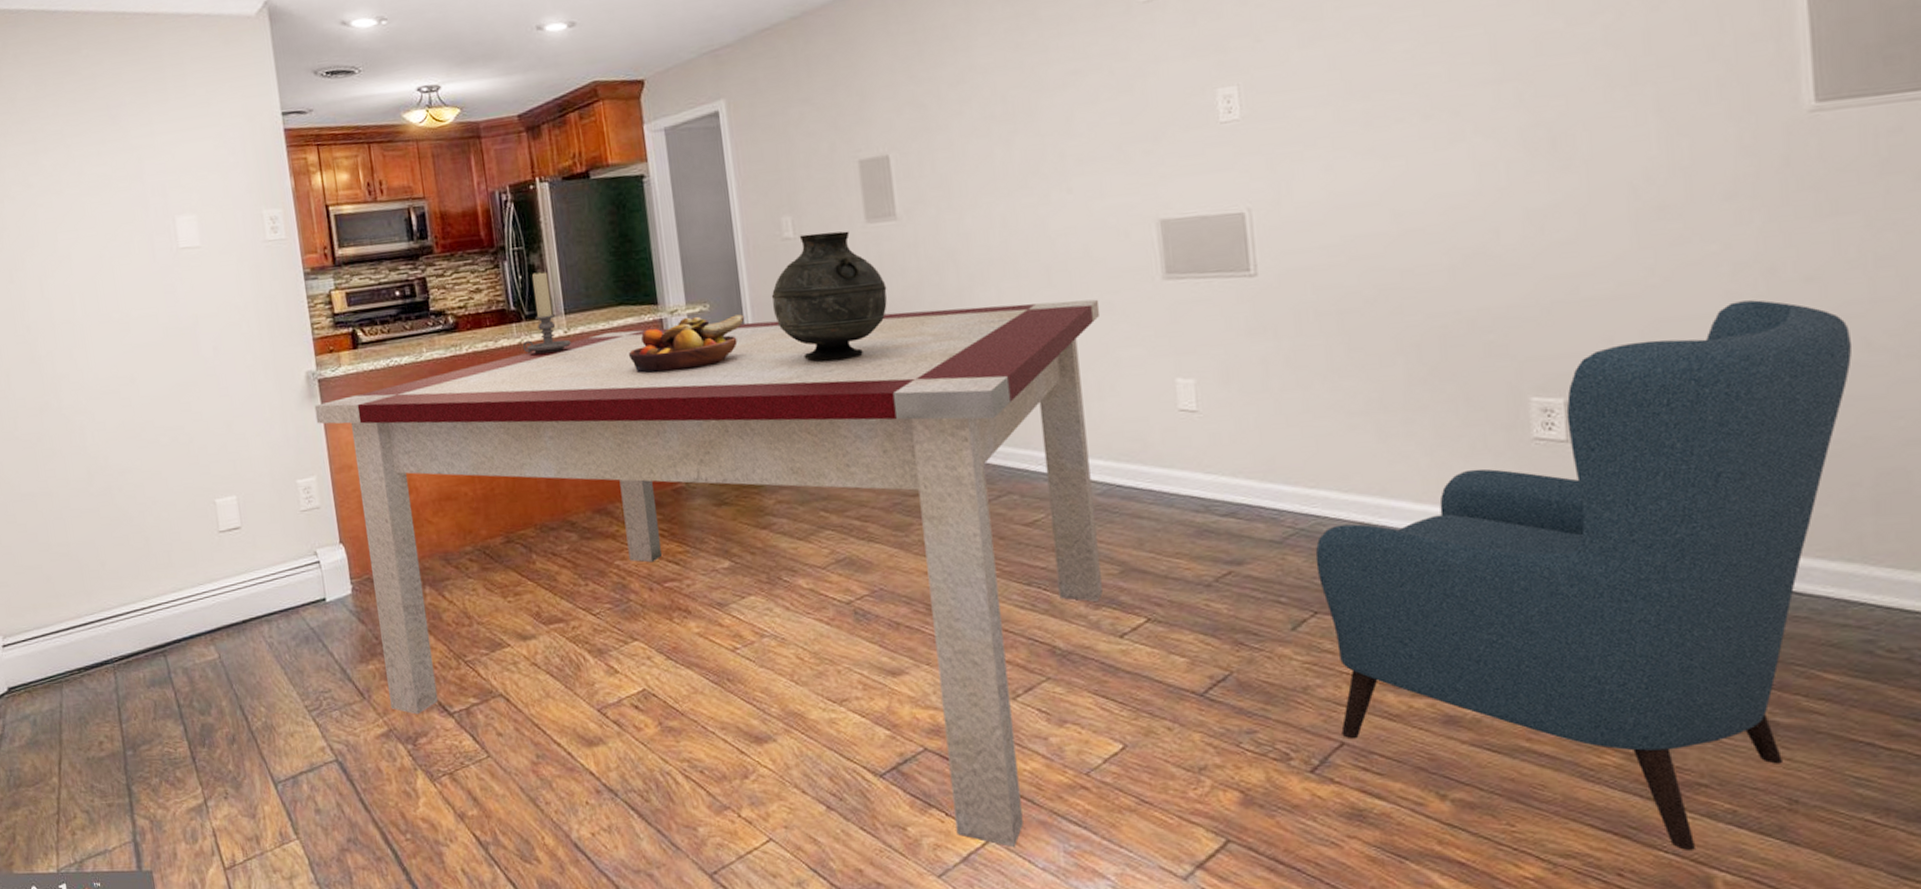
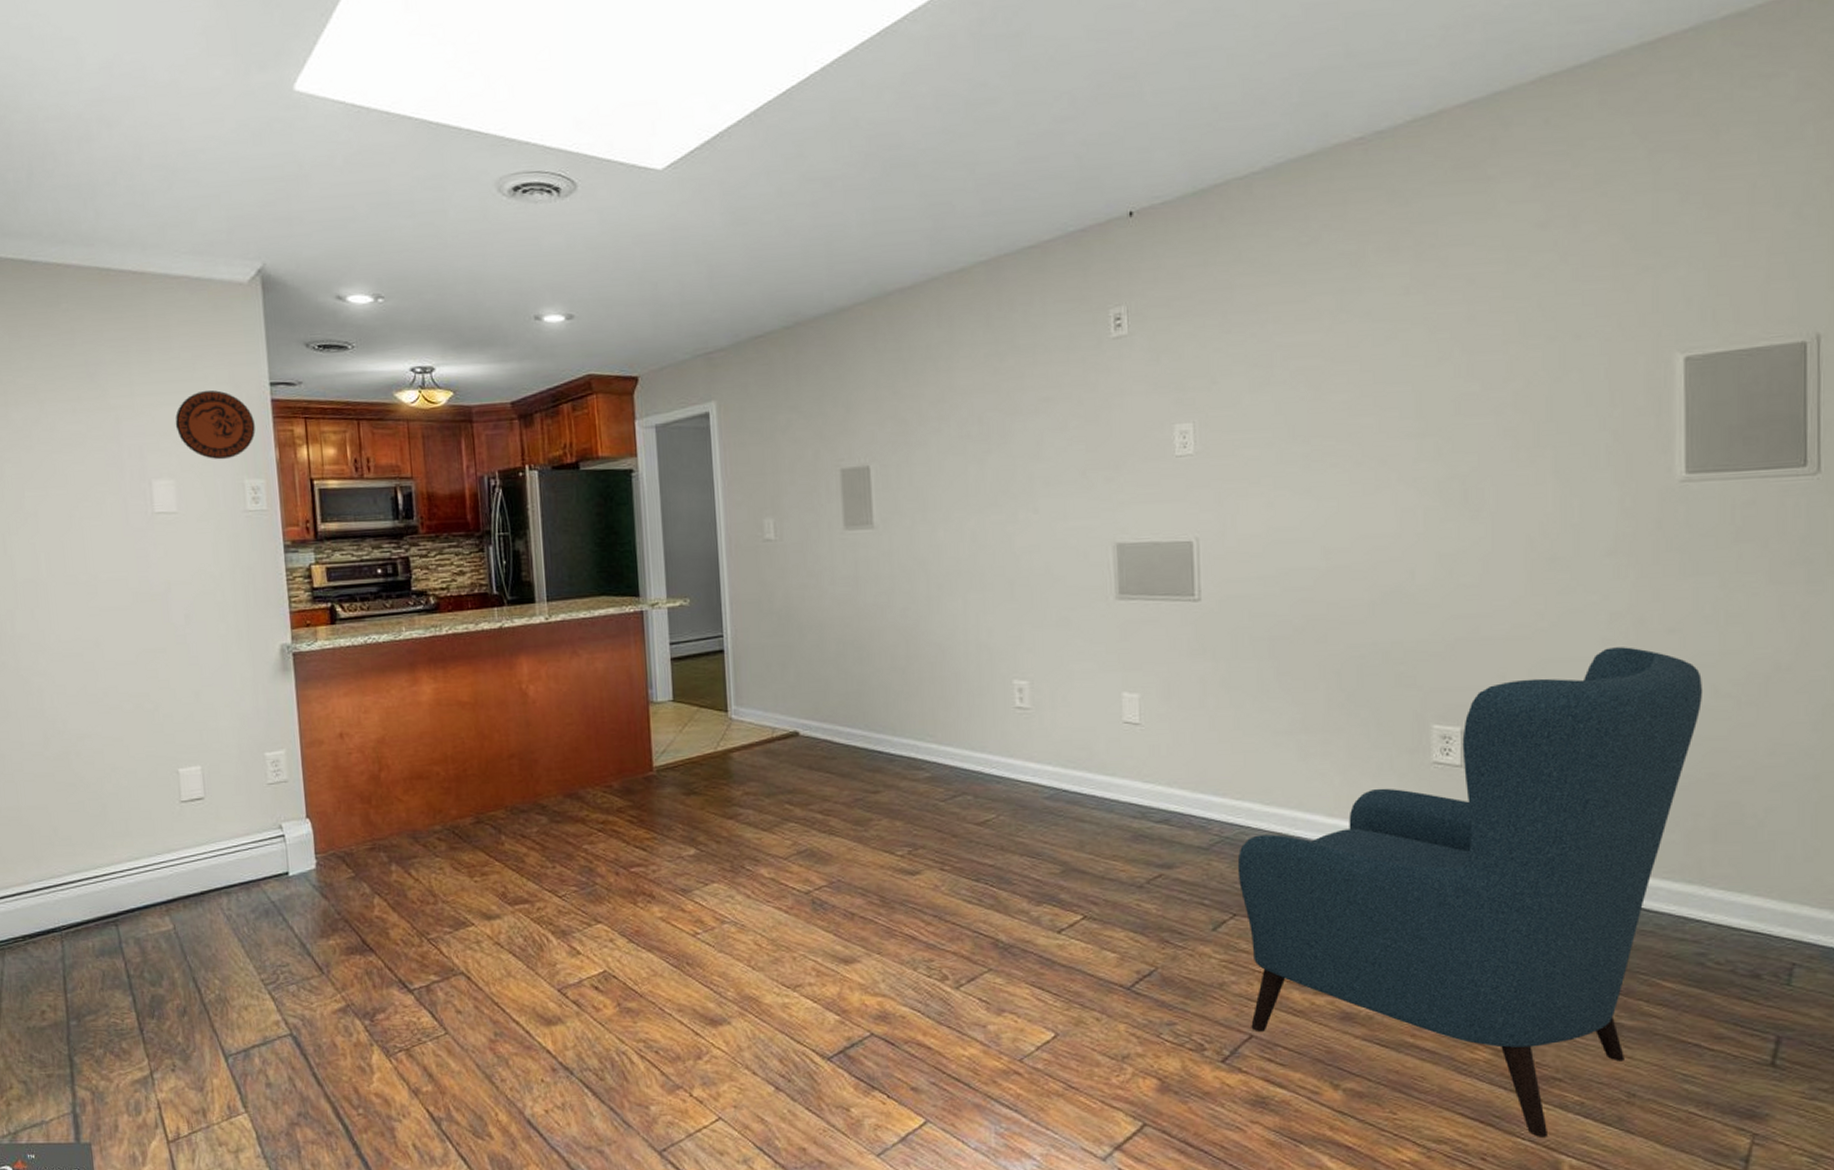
decorative plate: none [194,124,271,193] -> present [175,390,255,460]
dining table: present [314,299,1102,847] -> none [287,614,1057,1128]
candle holder: present [523,271,571,355] -> none [504,557,552,640]
fruit bowl: present [628,314,745,374] -> none [607,610,724,664]
vase: present [771,231,887,361] -> none [750,536,861,660]

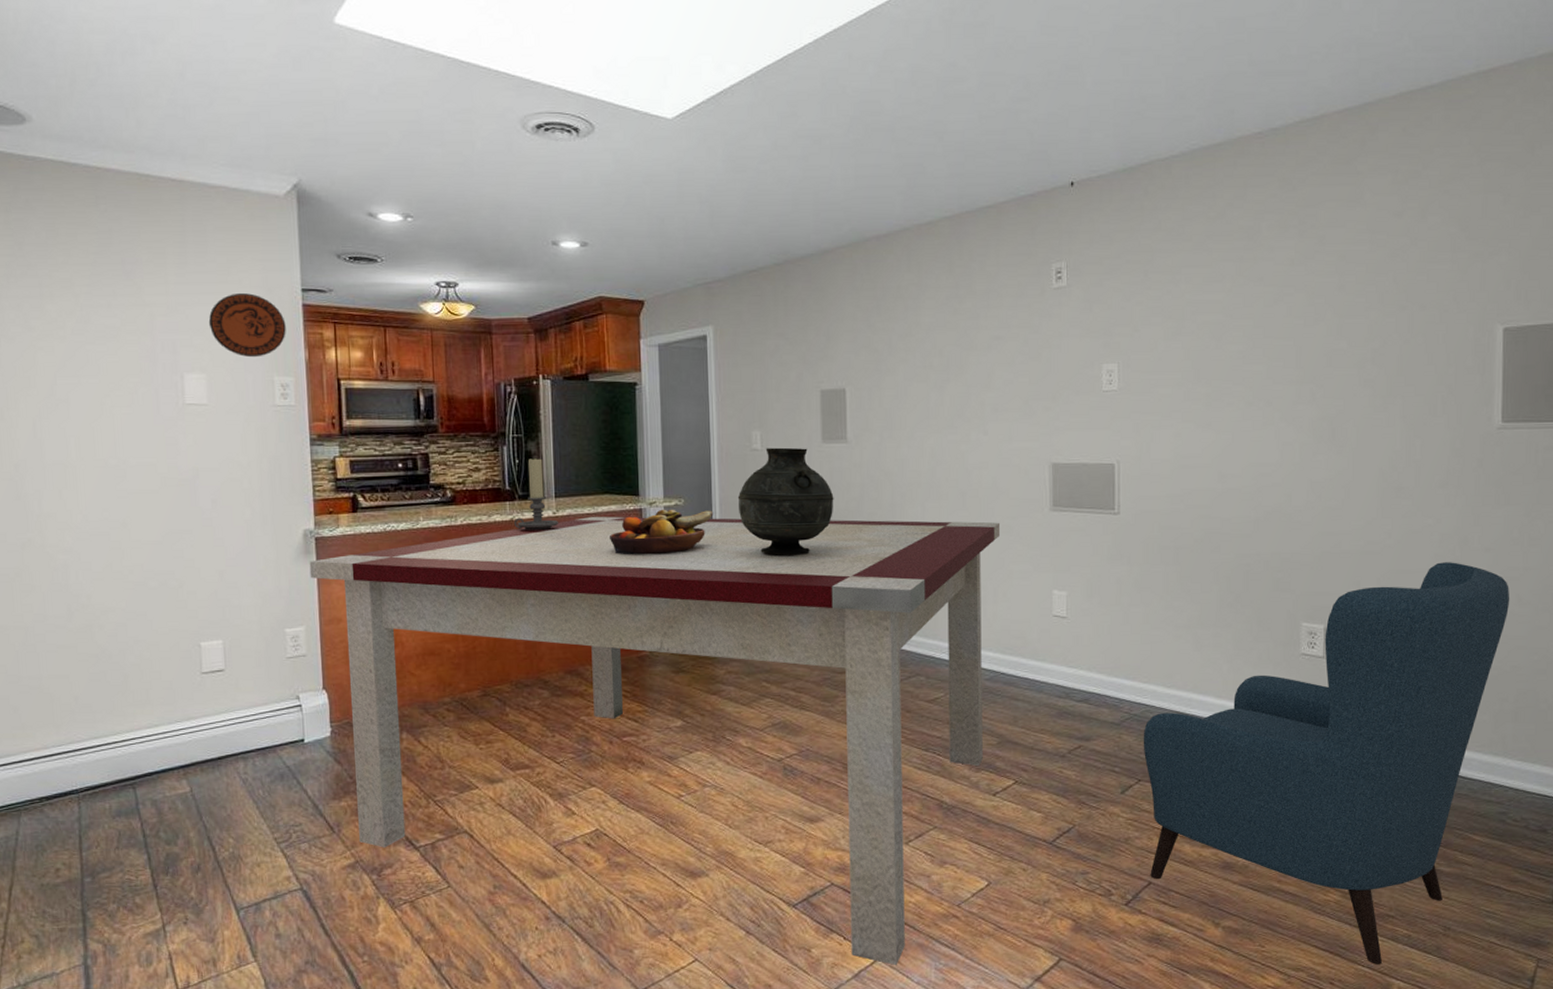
dining table: none [287,614,1057,1128] -> present [309,516,1001,965]
candle holder: none [504,557,552,640] -> present [515,457,558,531]
fruit bowl: none [607,610,724,664] -> present [609,509,714,555]
vase: none [750,536,861,660] -> present [737,447,834,555]

